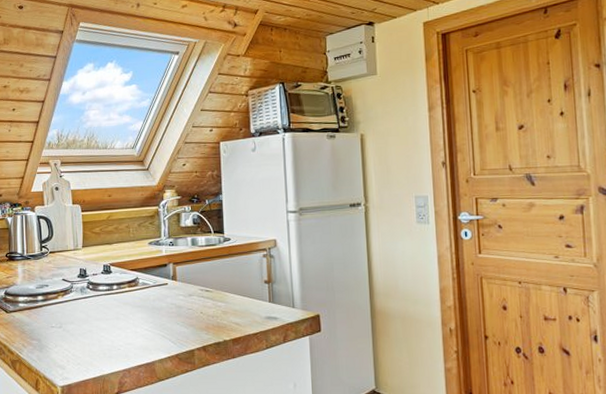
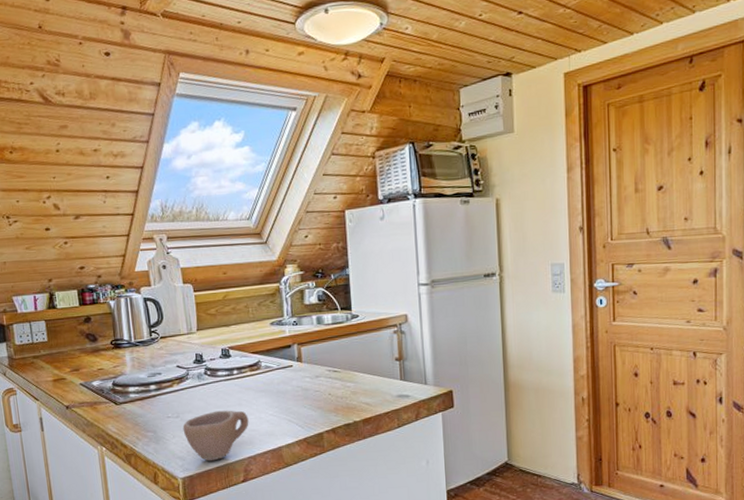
cup: none [64,323,125,372] -> present [182,410,249,462]

